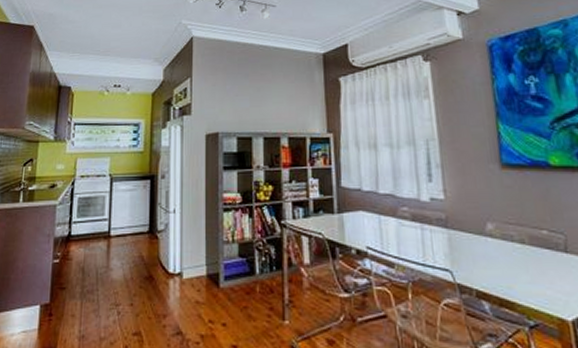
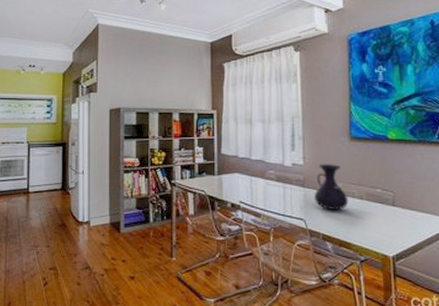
vase: none [461,198,507,258] -> present [314,164,349,210]

